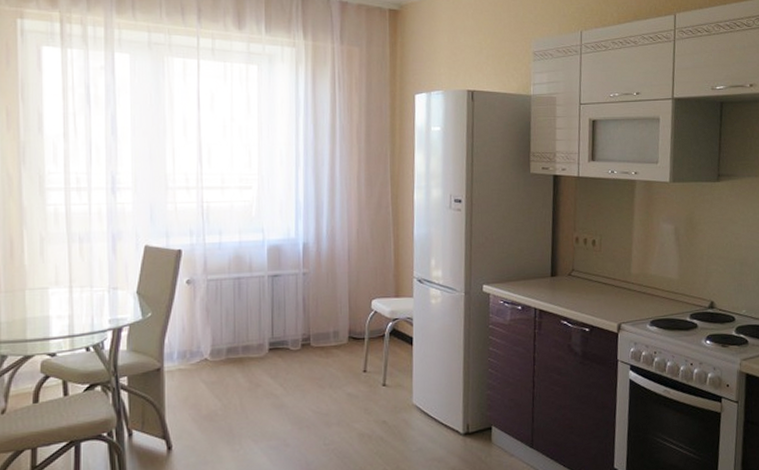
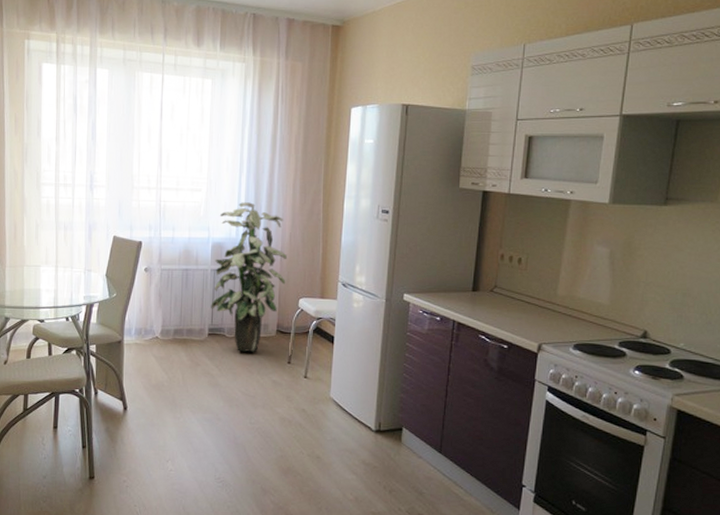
indoor plant: none [270,198,356,365] -> present [211,202,287,352]

